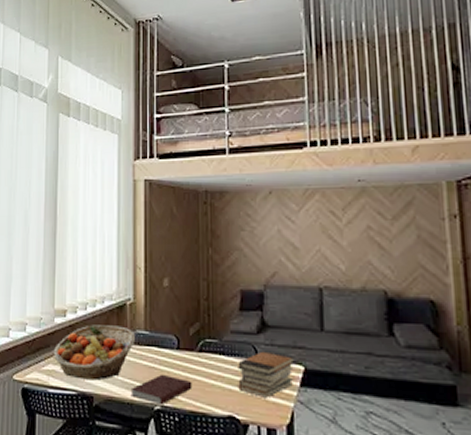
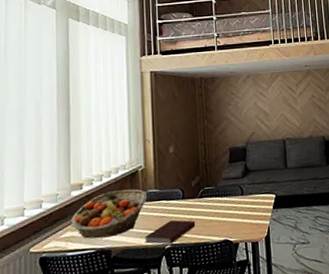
book stack: present [238,349,296,398] -> none [229,187,269,223]

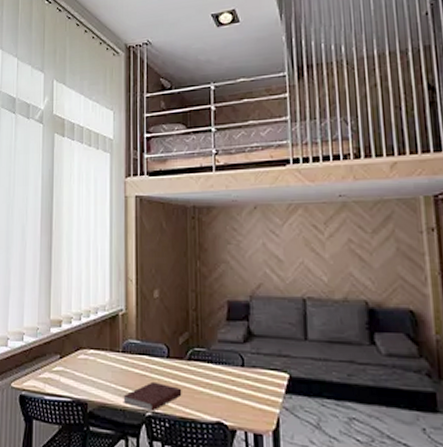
fruit basket: present [70,189,148,239] -> none [49,334,128,388]

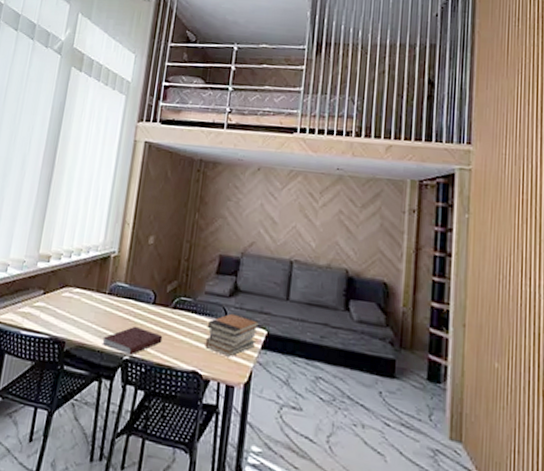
book stack: none [225,358,281,405] -> present [205,312,261,357]

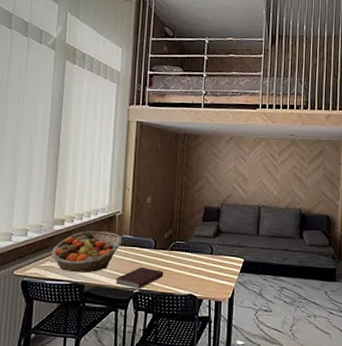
fruit basket: none [31,272,116,327] -> present [51,231,123,273]
book stack: present [205,312,261,357] -> none [197,248,239,281]

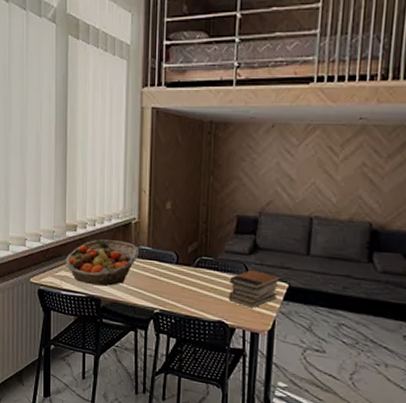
notebook: present [115,266,164,289] -> none [133,284,188,310]
book stack: none [197,248,239,281] -> present [228,268,282,308]

